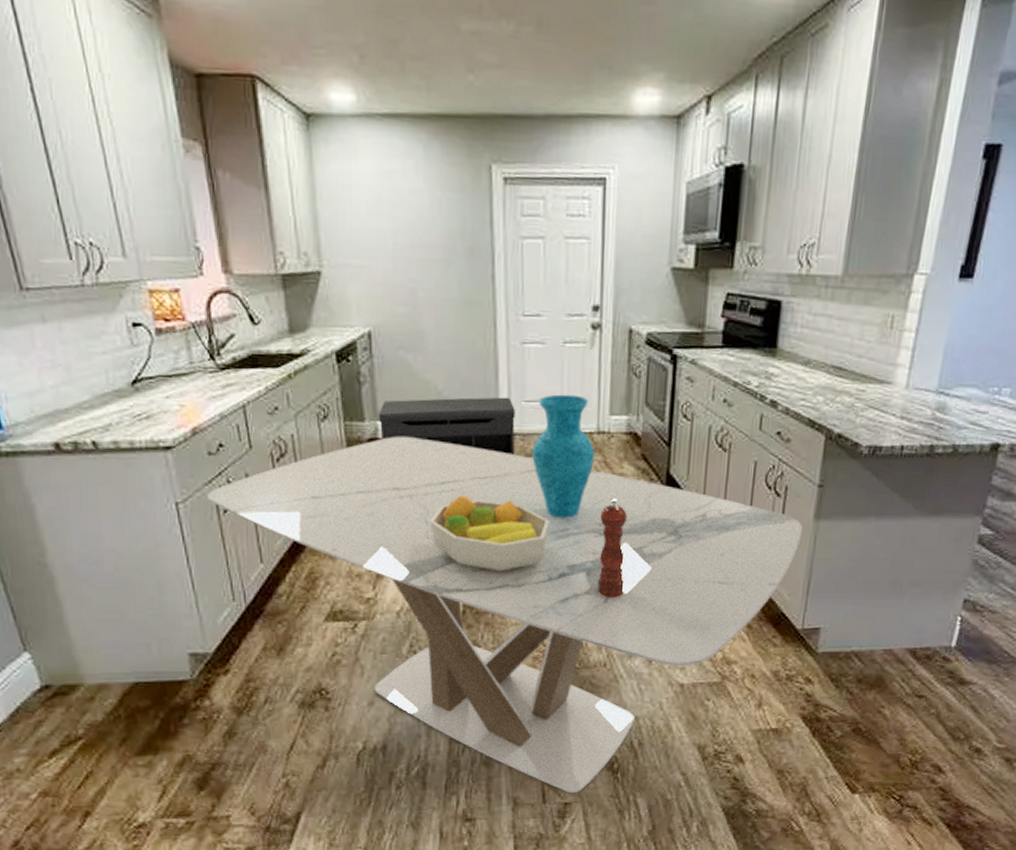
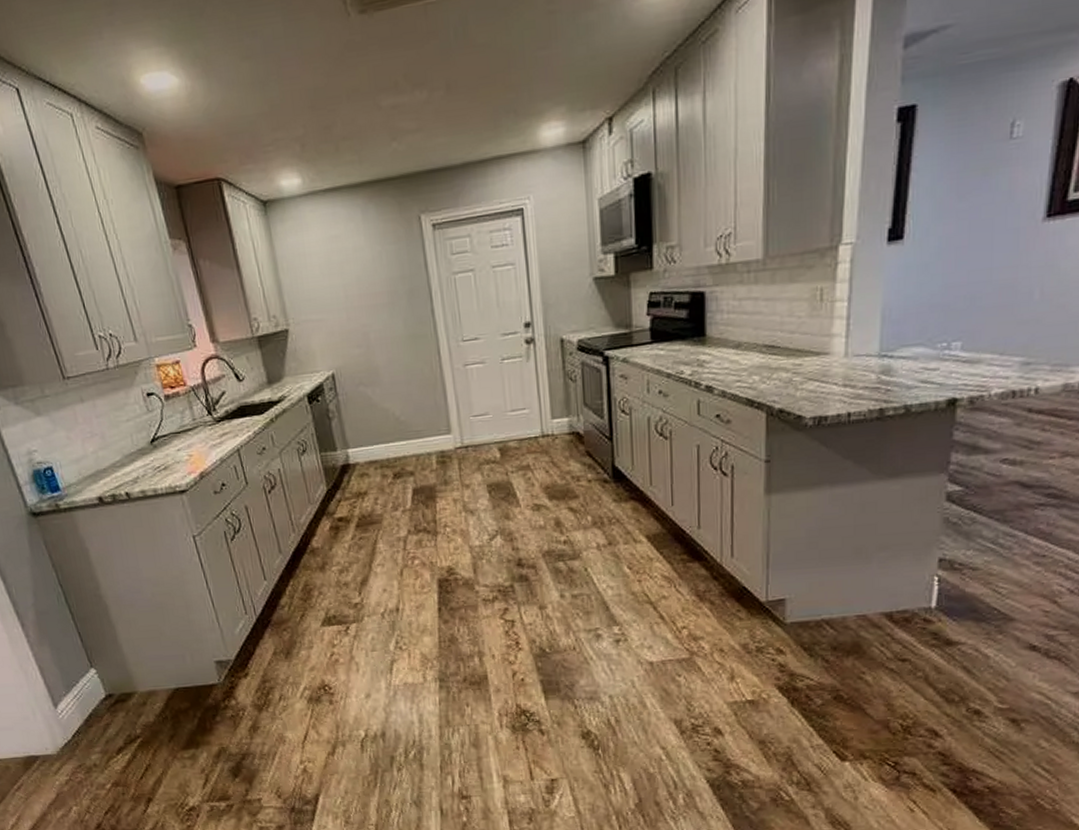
dining table: present [206,436,802,794] -> none [216,459,754,771]
bench: present [378,397,516,456] -> none [347,414,470,466]
fruit bowl: present [430,495,549,572] -> none [401,505,508,571]
vase: present [532,394,595,518] -> none [484,404,542,517]
pepper mill: present [597,498,628,599] -> none [553,494,585,587]

